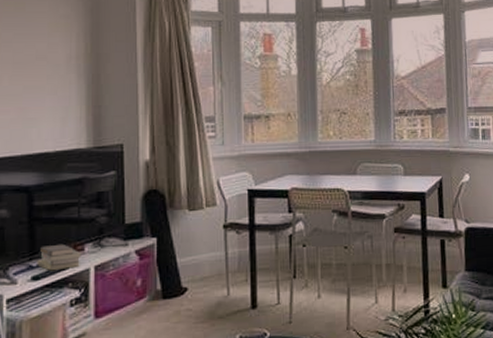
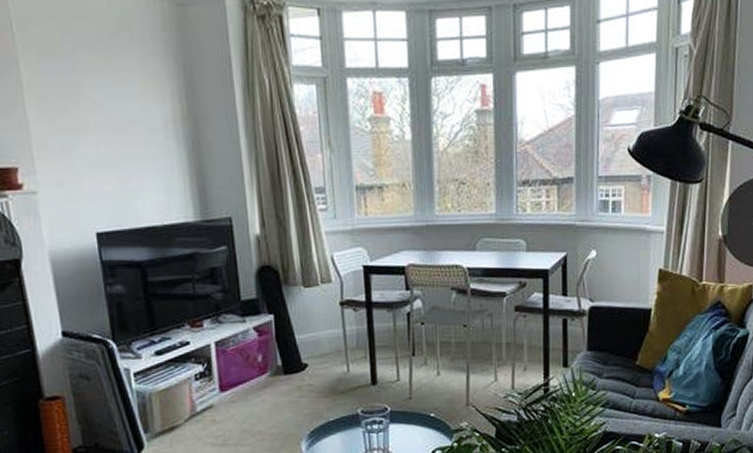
books: present [37,243,82,271] -> none [158,319,201,346]

